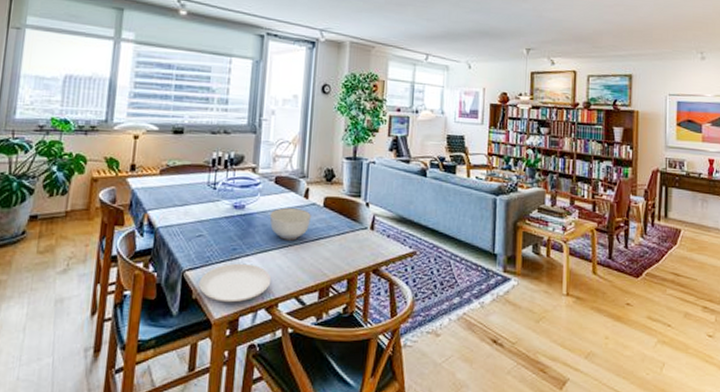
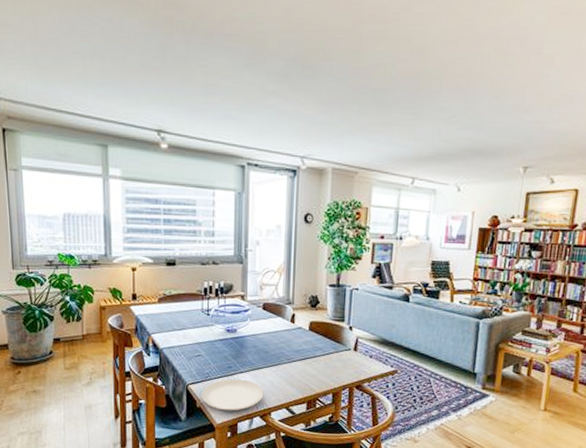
bowl: present [269,208,311,241] -> none [259,331,298,360]

